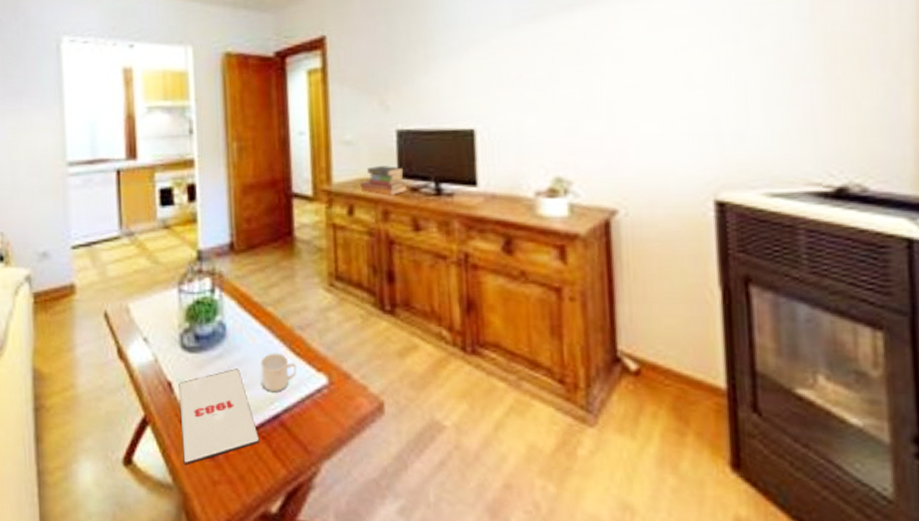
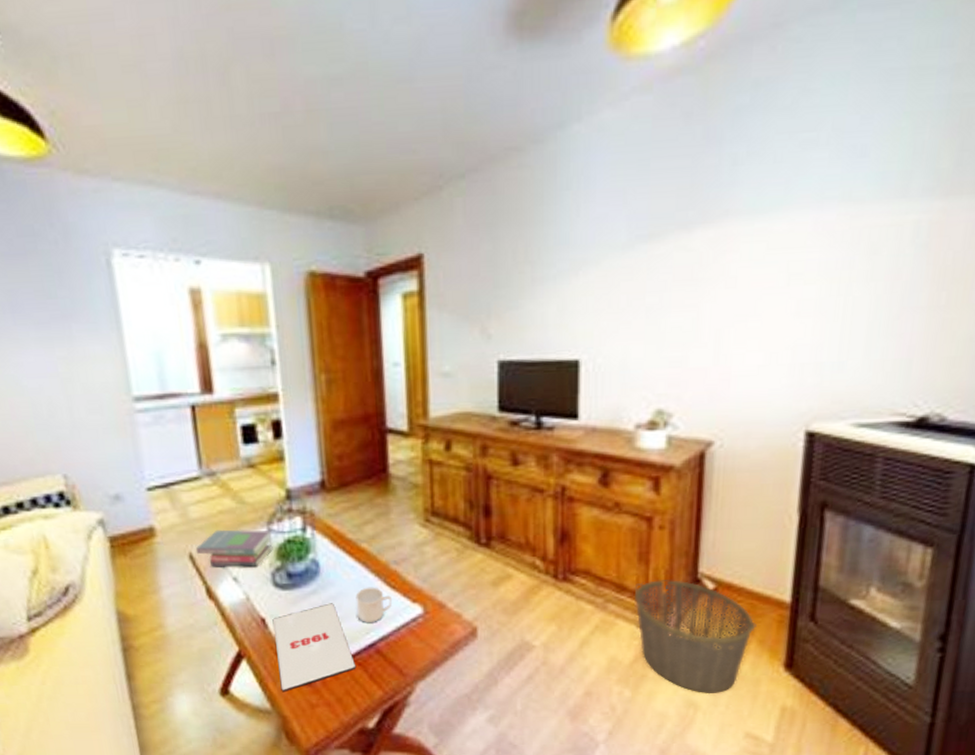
books: none [110,288,182,330] -> present [195,529,272,569]
books: present [360,165,406,196] -> none [458,399,506,430]
basket: none [548,357,691,496] -> present [633,580,757,695]

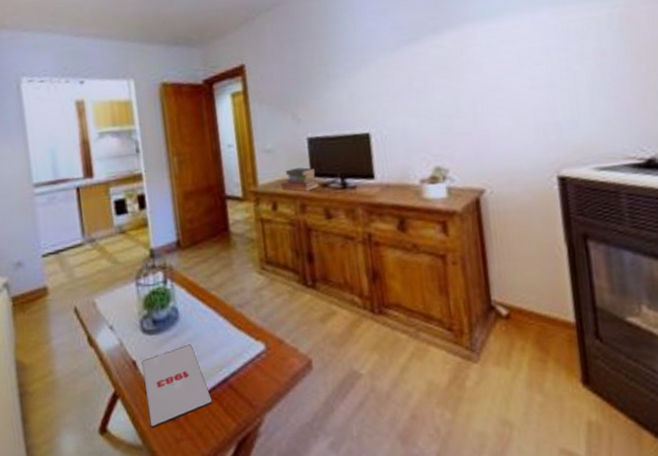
books: present [195,529,272,569] -> none [79,284,140,319]
mug: present [355,587,393,622] -> none [209,328,240,360]
books: none [458,399,506,430] -> present [280,167,318,192]
basket: present [633,580,757,695] -> none [439,308,550,413]

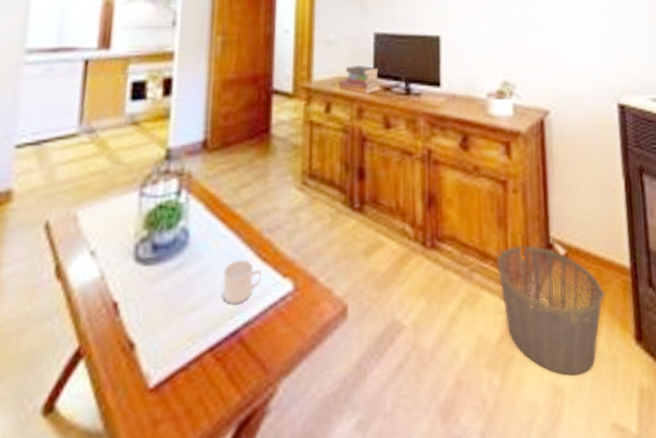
magazine: present [141,344,213,429] -> none [120,280,214,405]
mug: none [209,328,240,360] -> present [222,259,263,304]
basket: none [439,308,550,413] -> present [495,245,605,377]

